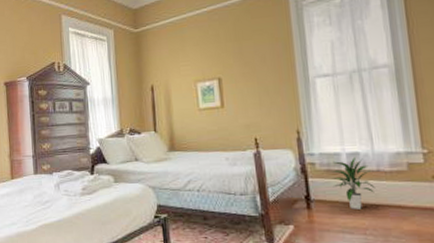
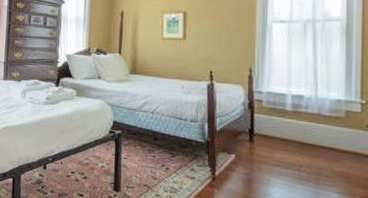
indoor plant: present [331,157,376,209] -> none [275,100,314,147]

